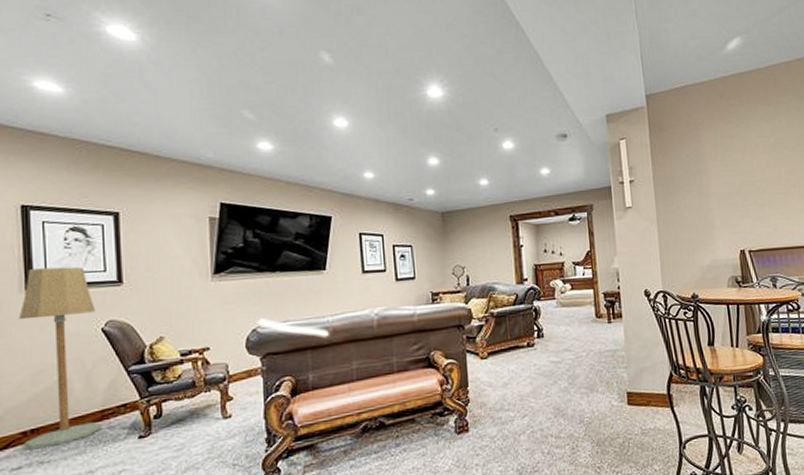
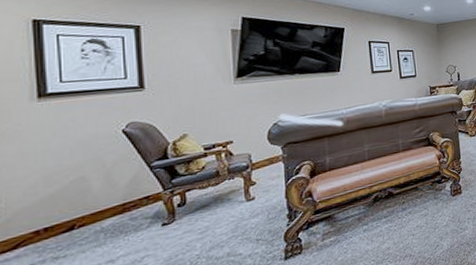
floor lamp: present [18,266,102,450] -> none [29,75,123,247]

